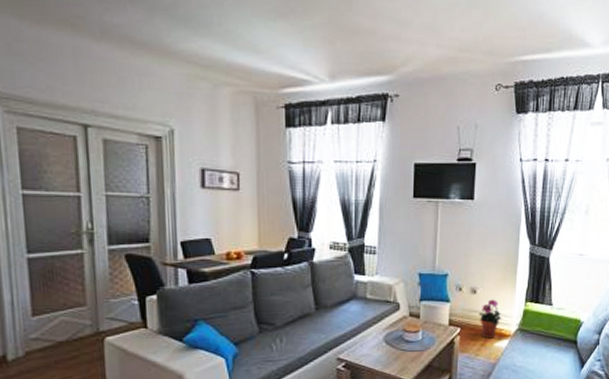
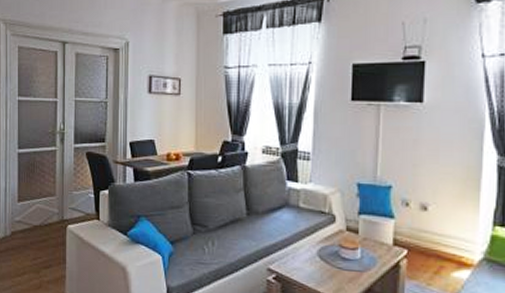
potted plant: present [479,299,502,339] -> none [431,219,461,267]

